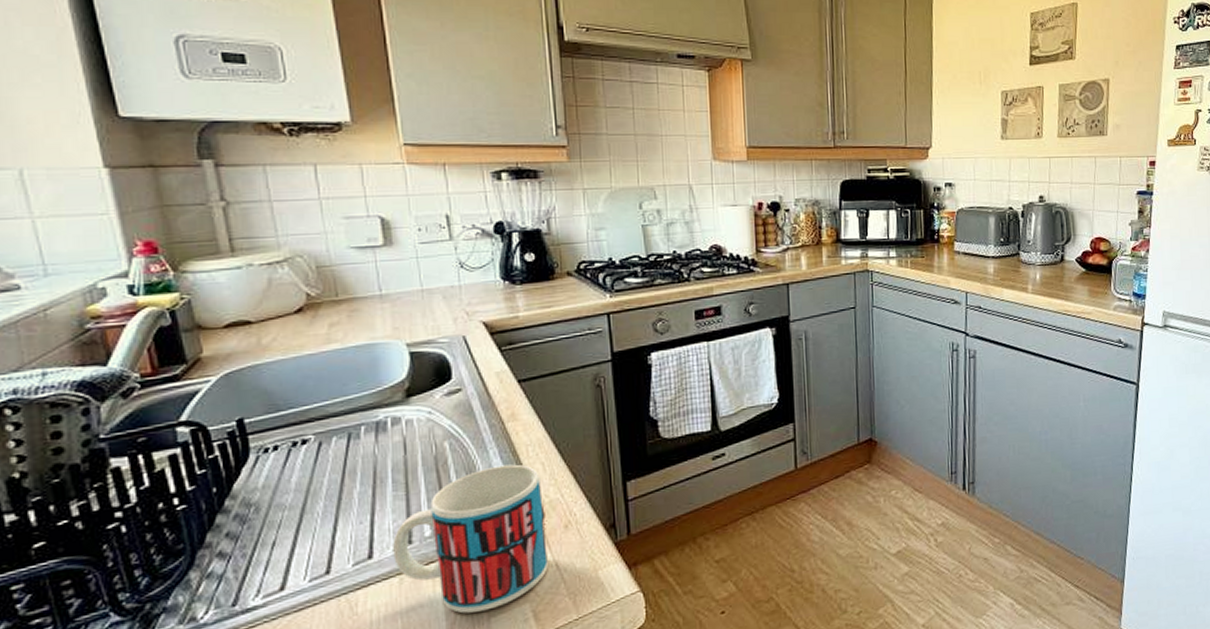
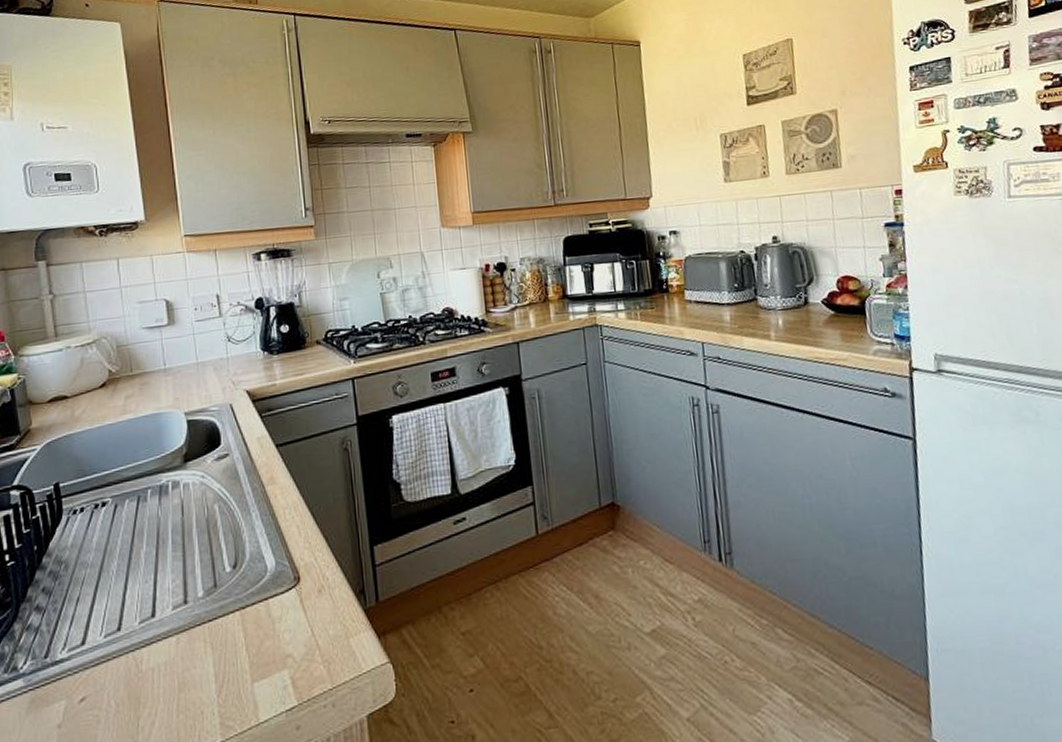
mug: present [393,464,548,614] -> none [172,527,304,677]

